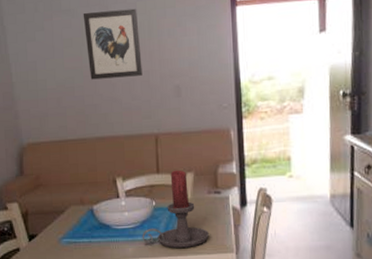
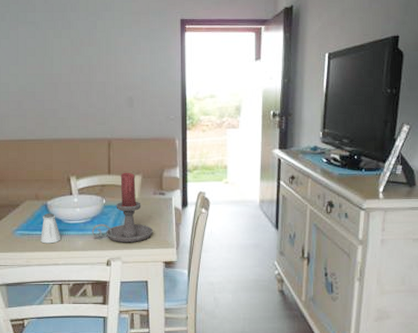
wall art: present [83,8,142,80] -> none [47,26,99,87]
saltshaker: none [88,219,110,252] -> present [41,214,62,244]

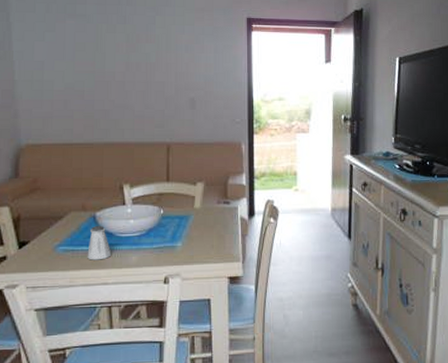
candle holder: present [91,172,153,242] -> none [147,179,216,257]

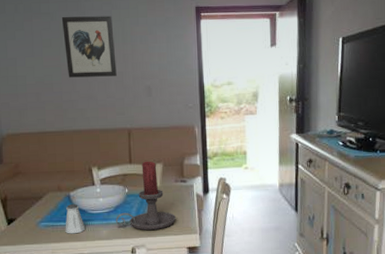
wall art: none [99,20,158,86] -> present [61,16,117,78]
candle holder: none [147,179,216,257] -> present [115,161,176,230]

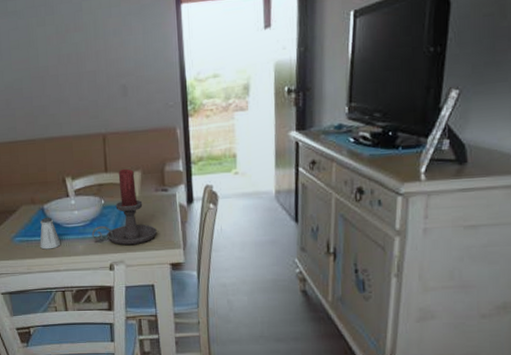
wall art: present [61,16,117,78] -> none [29,8,89,81]

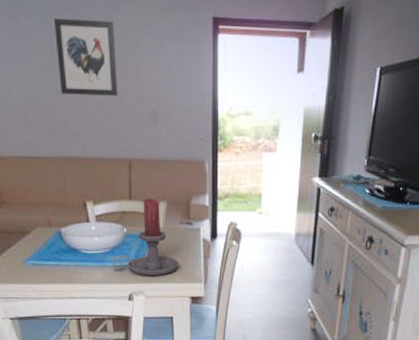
wall art: none [29,8,89,81] -> present [53,19,118,96]
saltshaker: present [40,218,61,250] -> none [55,242,78,275]

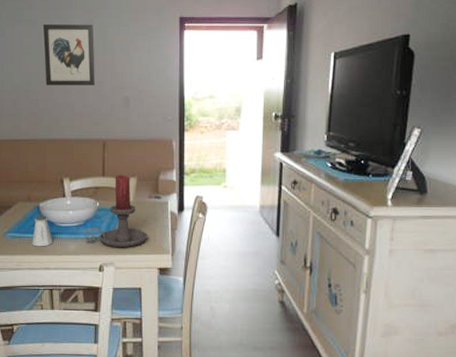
saltshaker: none [55,242,78,275] -> present [32,216,53,247]

